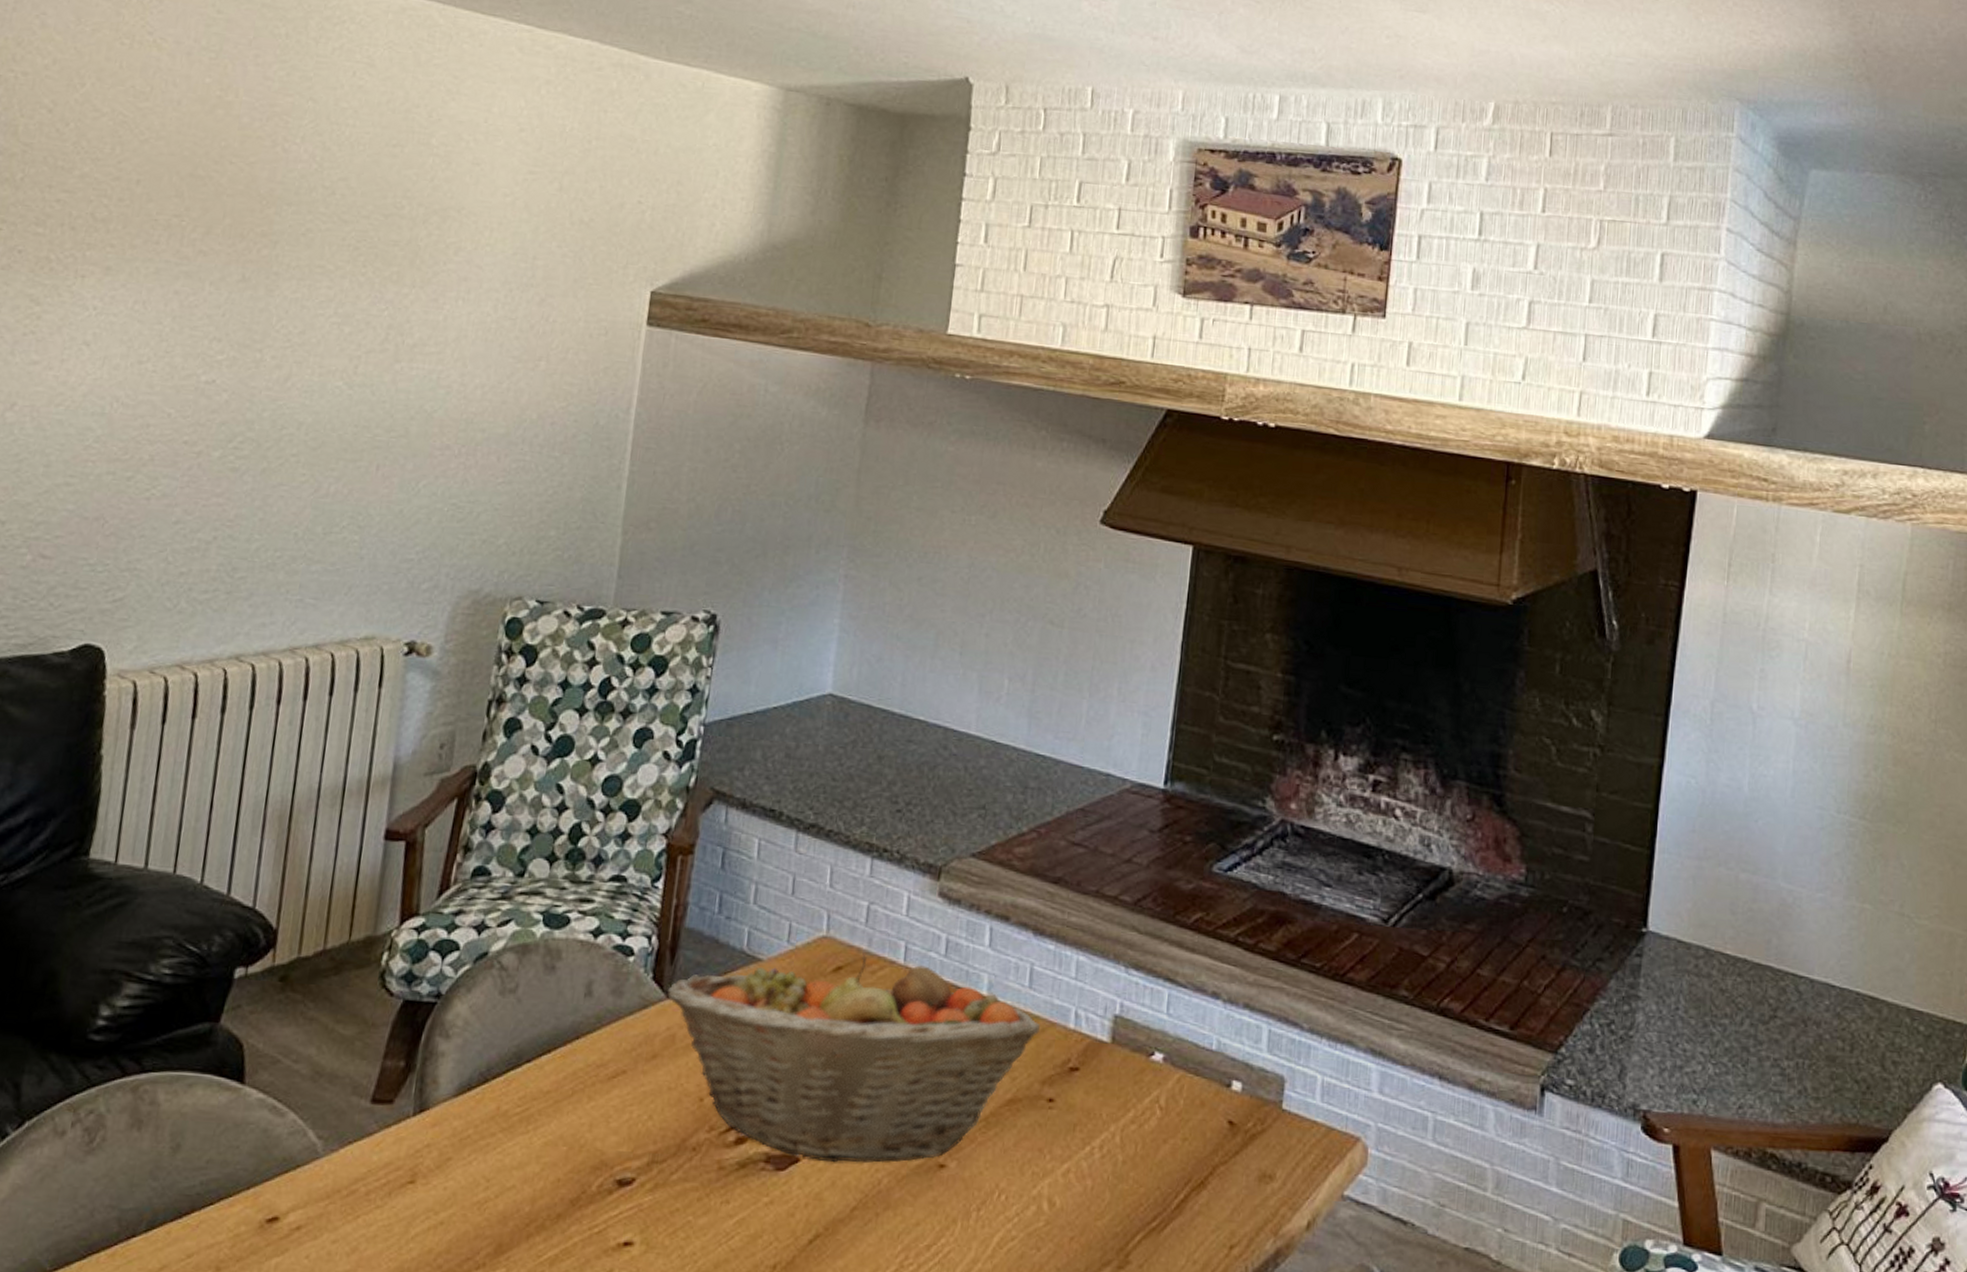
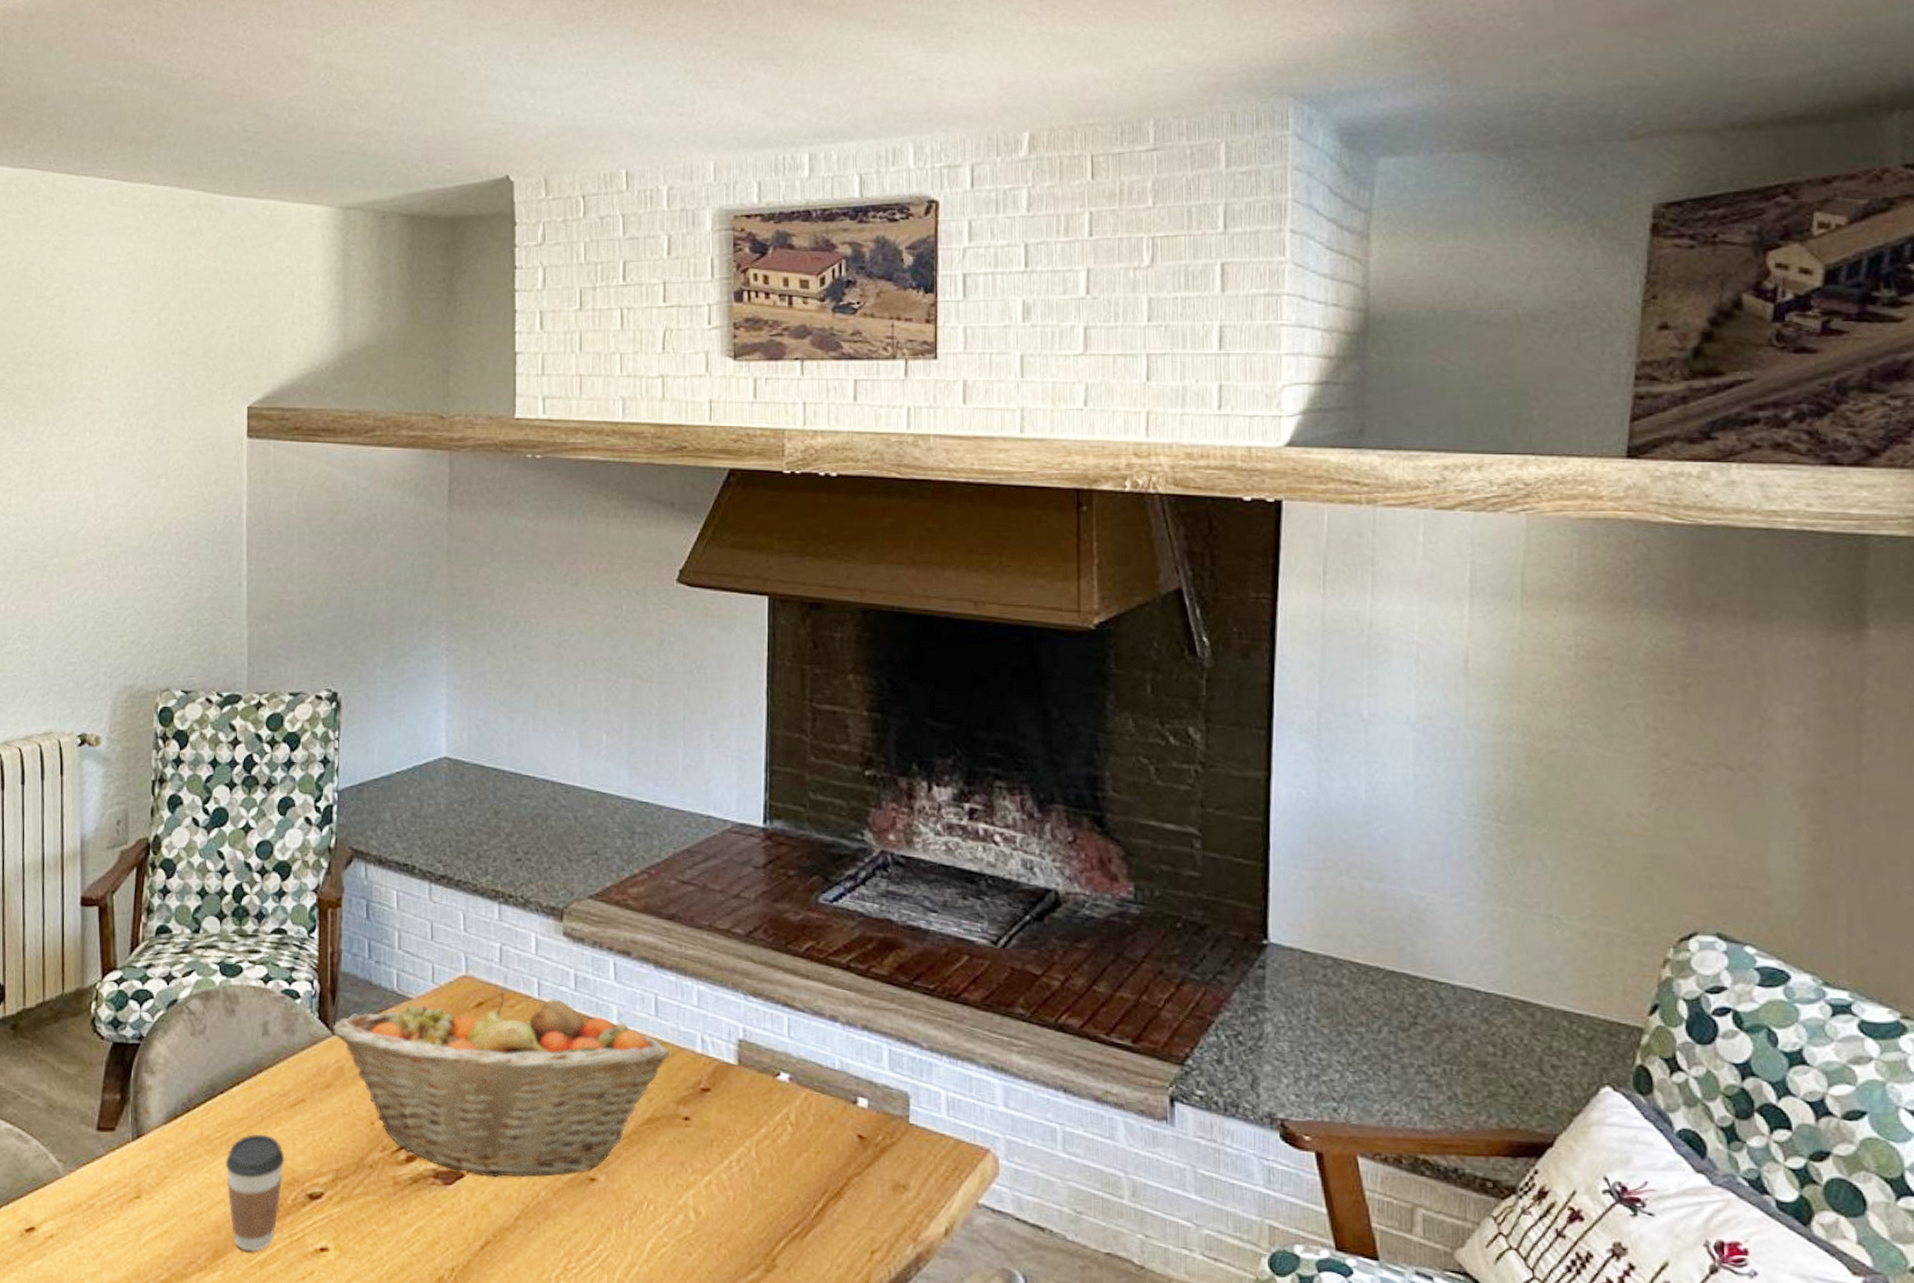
coffee cup: none [521,1110,595,1246] -> present [225,1134,285,1252]

